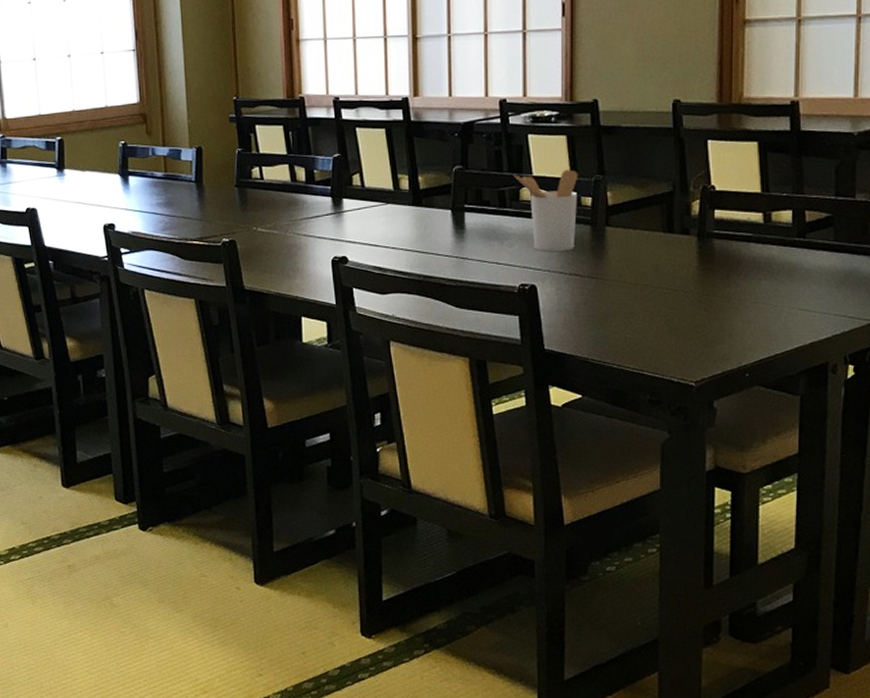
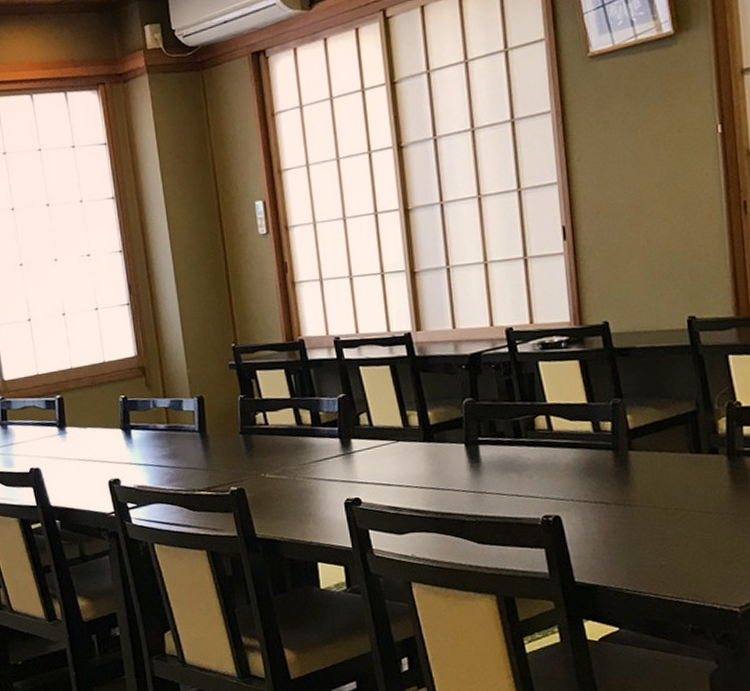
utensil holder: present [514,169,578,252] -> none [527,394,598,481]

